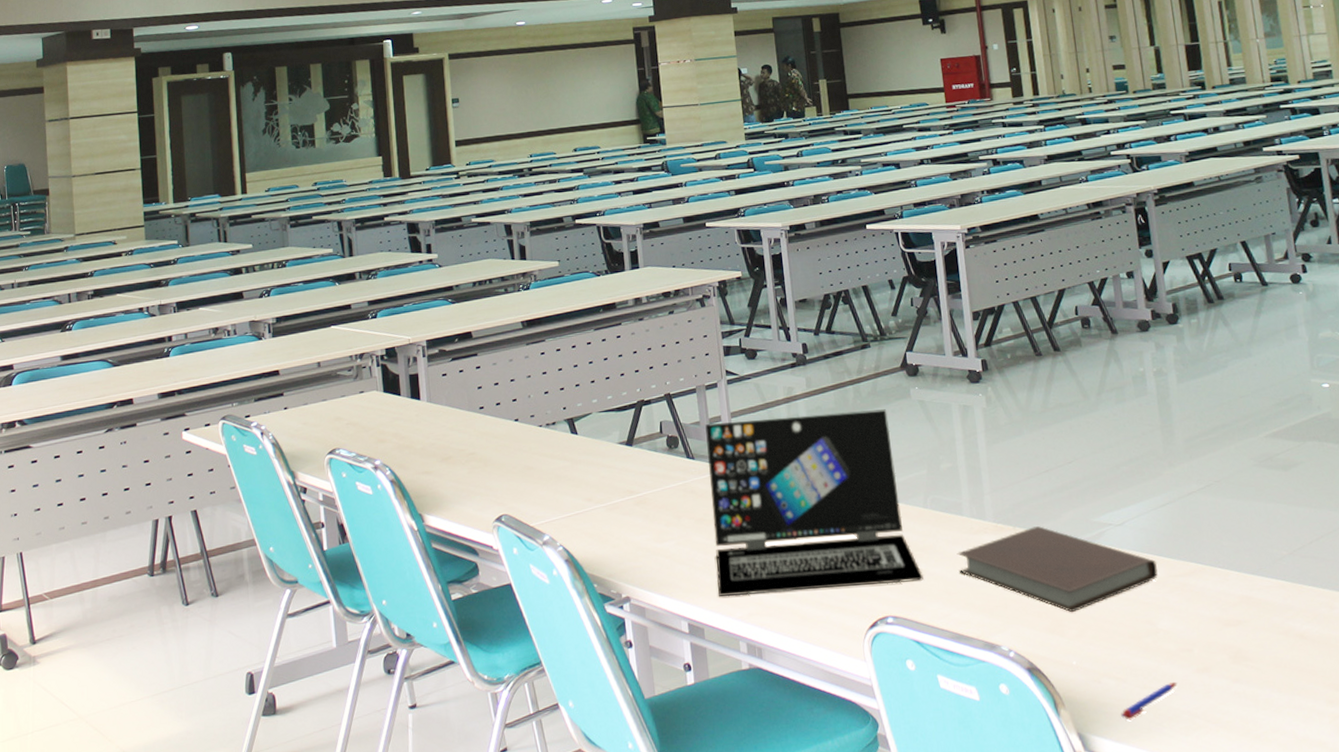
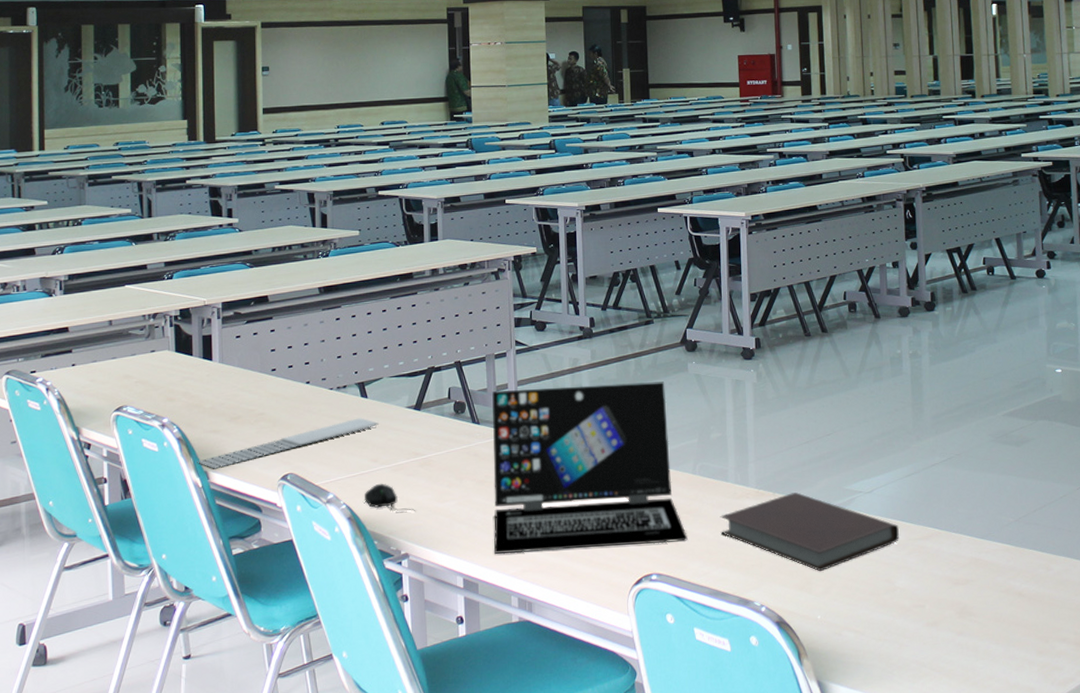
keyboard: none [411,455,591,512] -> present [197,418,379,469]
computer mouse: none [580,523,635,553] -> present [364,483,416,512]
pen: present [1121,681,1178,720] -> none [857,634,909,669]

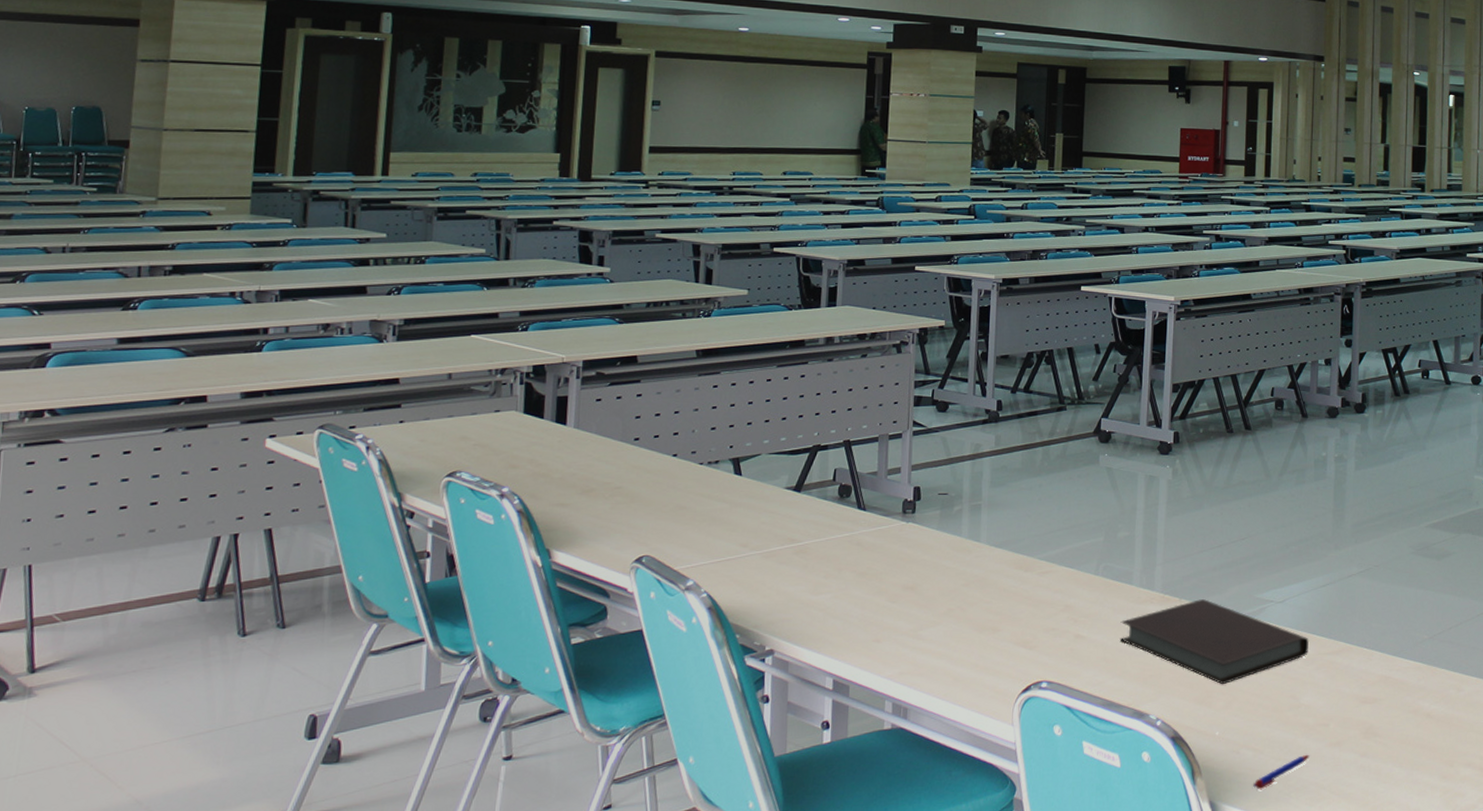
keyboard: present [197,418,379,469] -> none [538,497,753,547]
computer mouse: present [364,483,416,512] -> none [728,571,786,604]
laptop: present [492,381,688,554] -> none [870,474,1084,654]
pen: none [857,634,909,669] -> present [1253,754,1310,790]

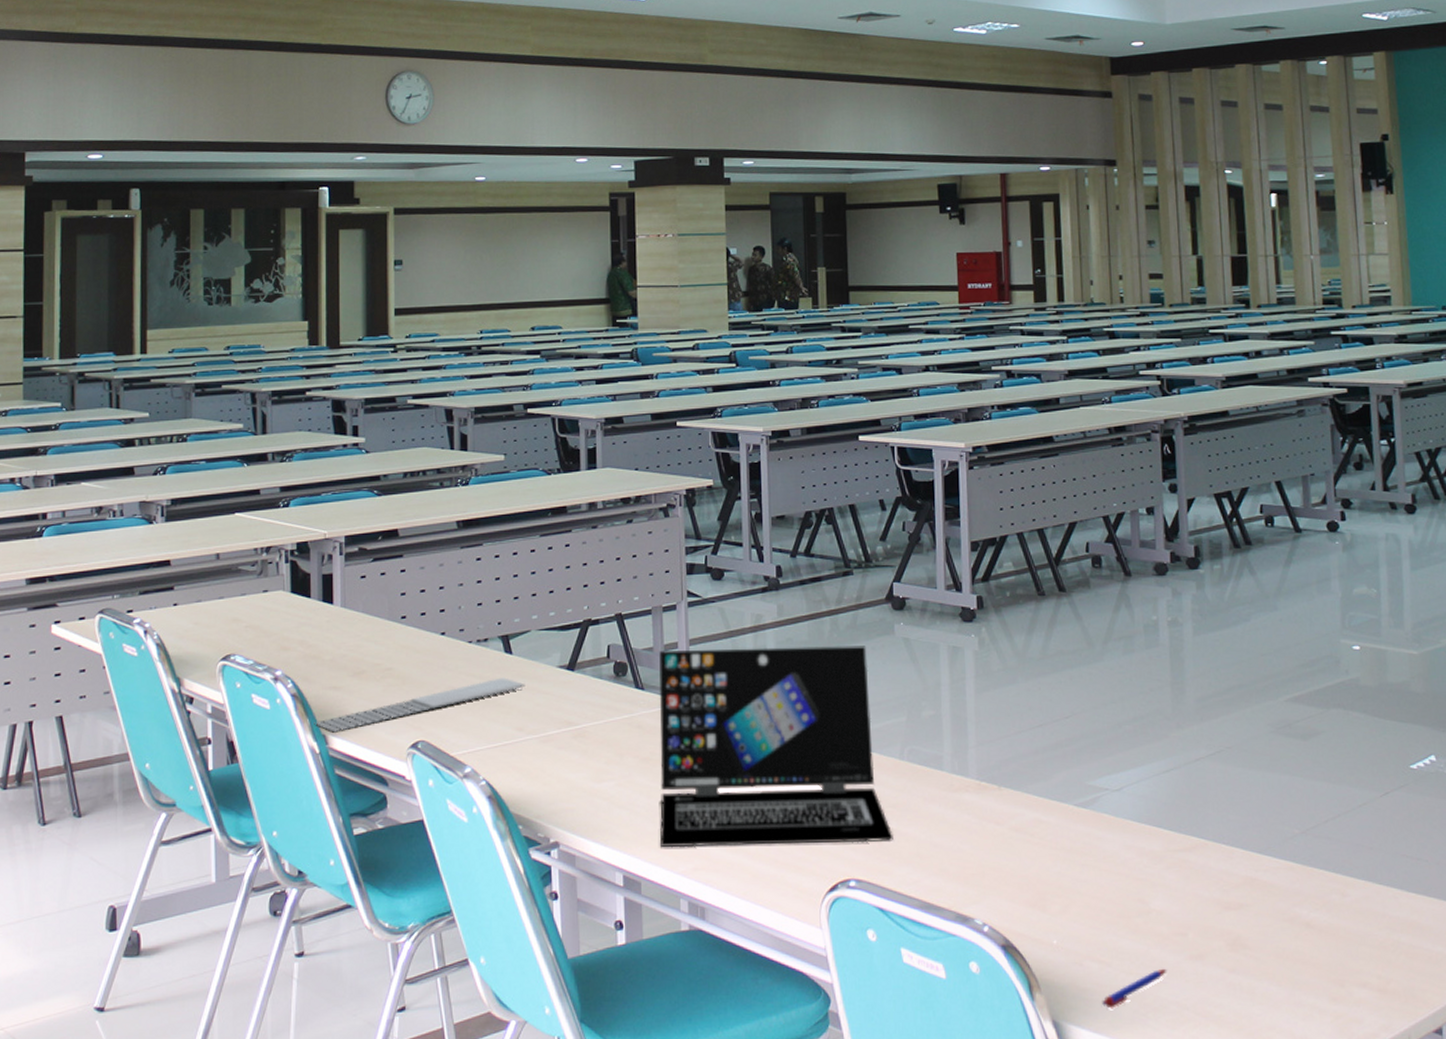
keyboard: none [538,497,753,547] -> present [314,677,525,733]
laptop: none [870,474,1084,654] -> present [659,646,893,848]
notebook: present [1119,599,1309,685] -> none [933,787,1155,886]

